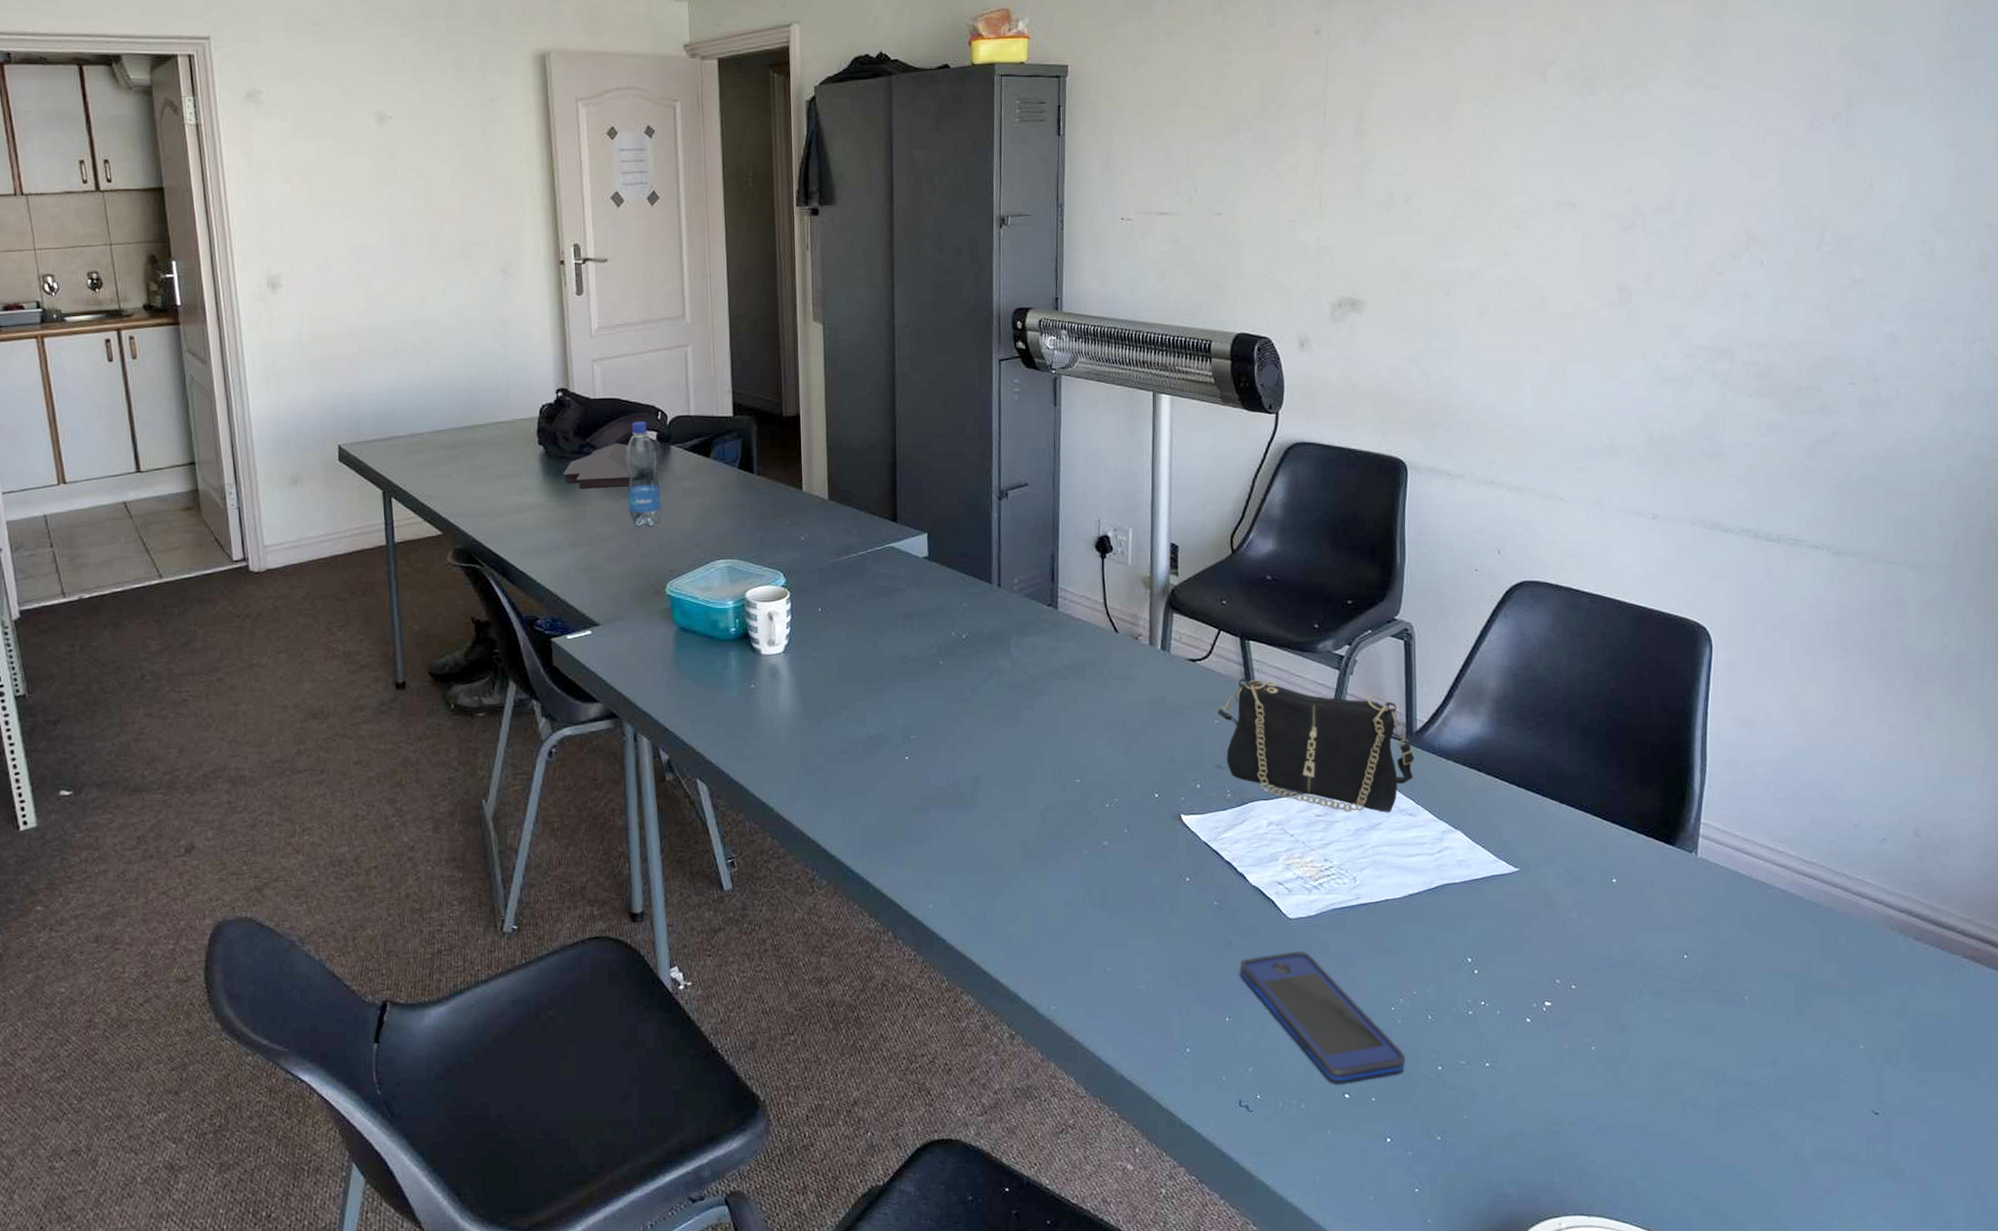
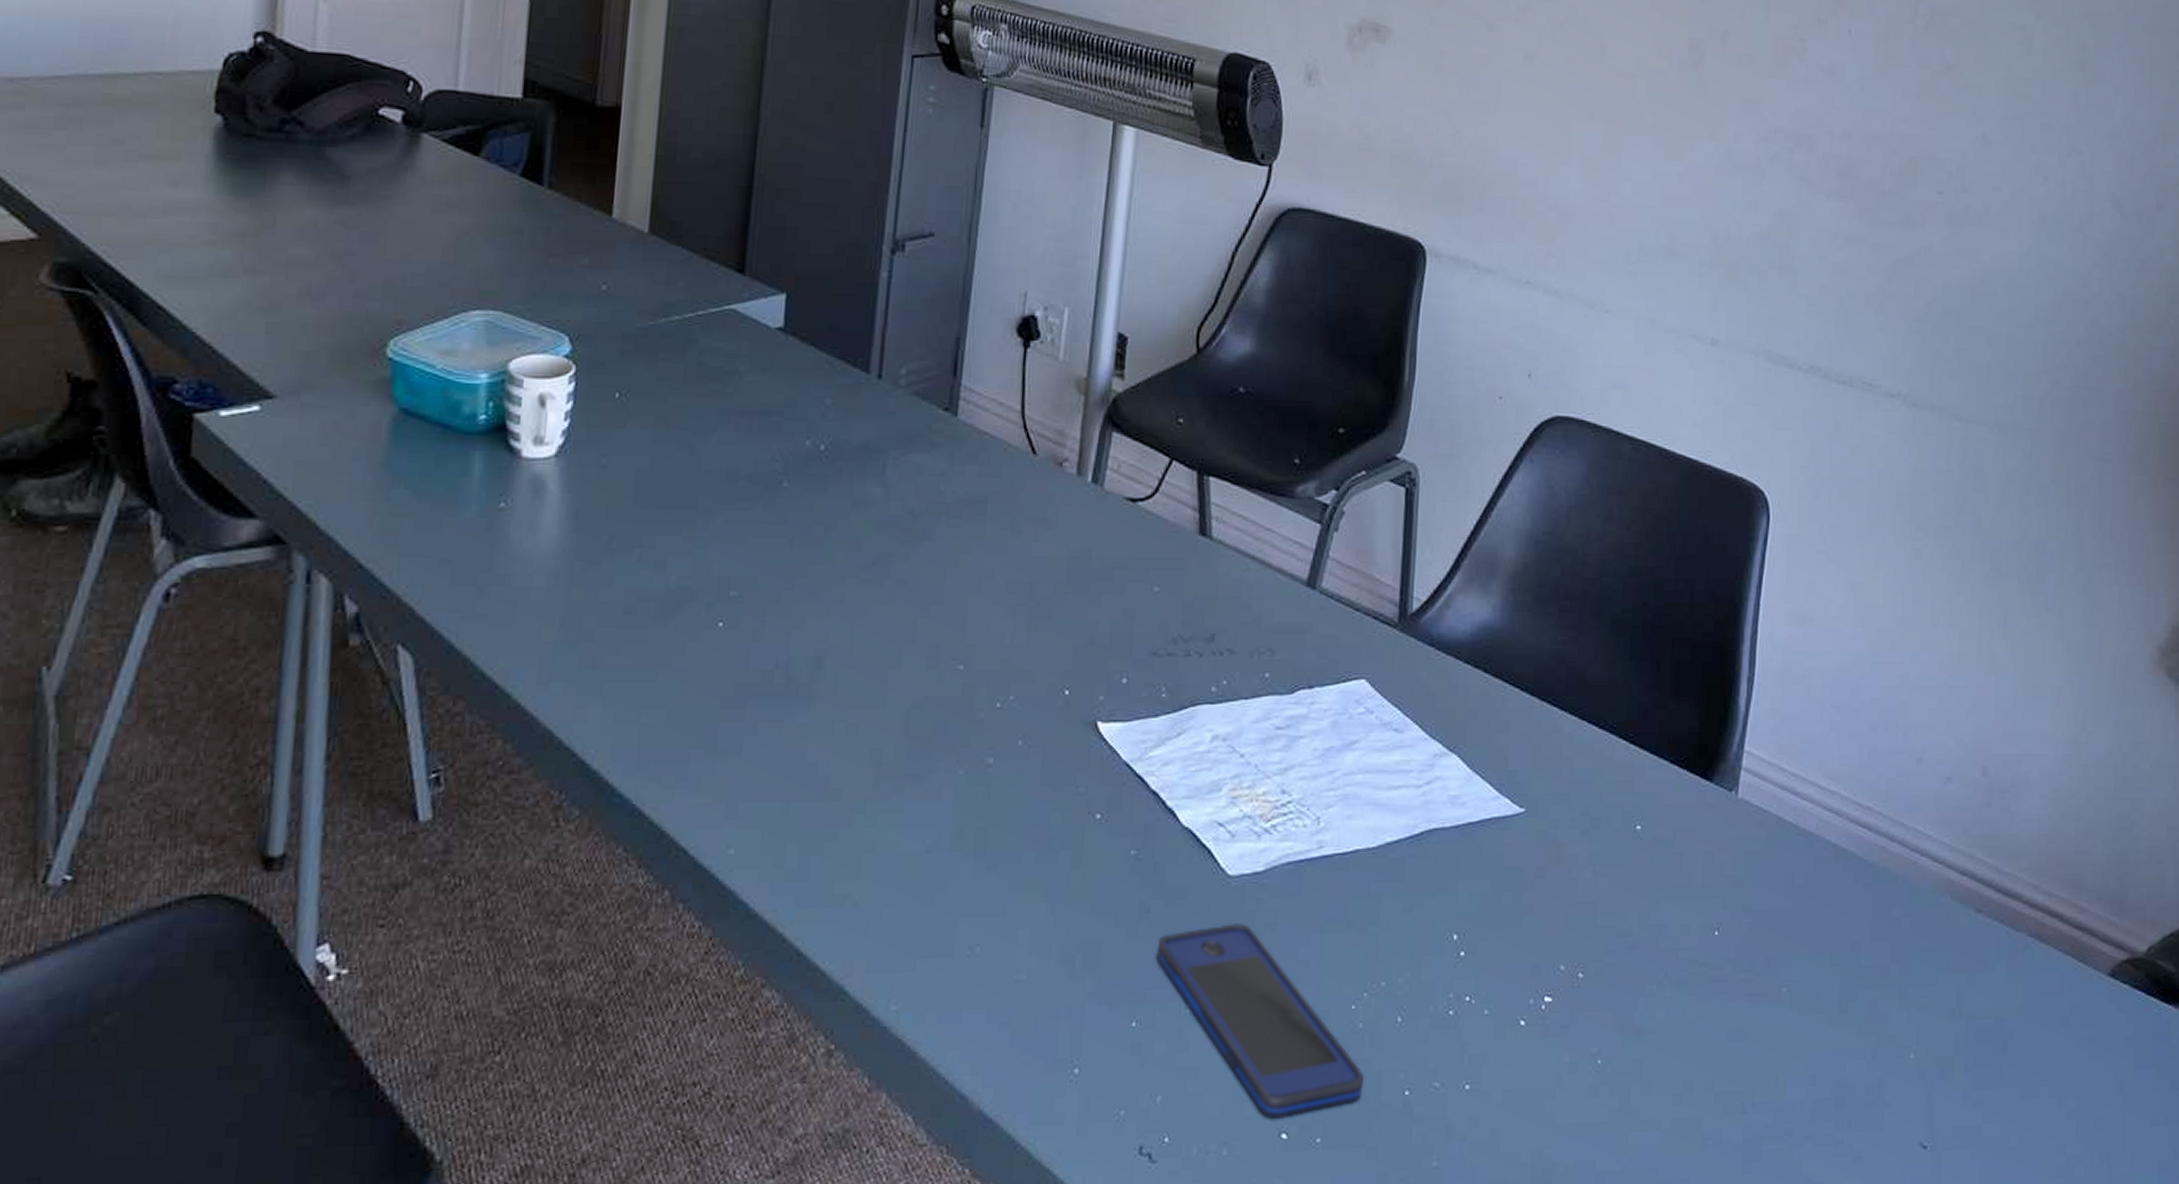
papers: present [562,443,630,489] -> none [247,121,356,189]
bottle: present [625,421,661,527] -> none [345,91,400,253]
handbag: present [1217,678,1415,812] -> none [1158,529,1407,726]

